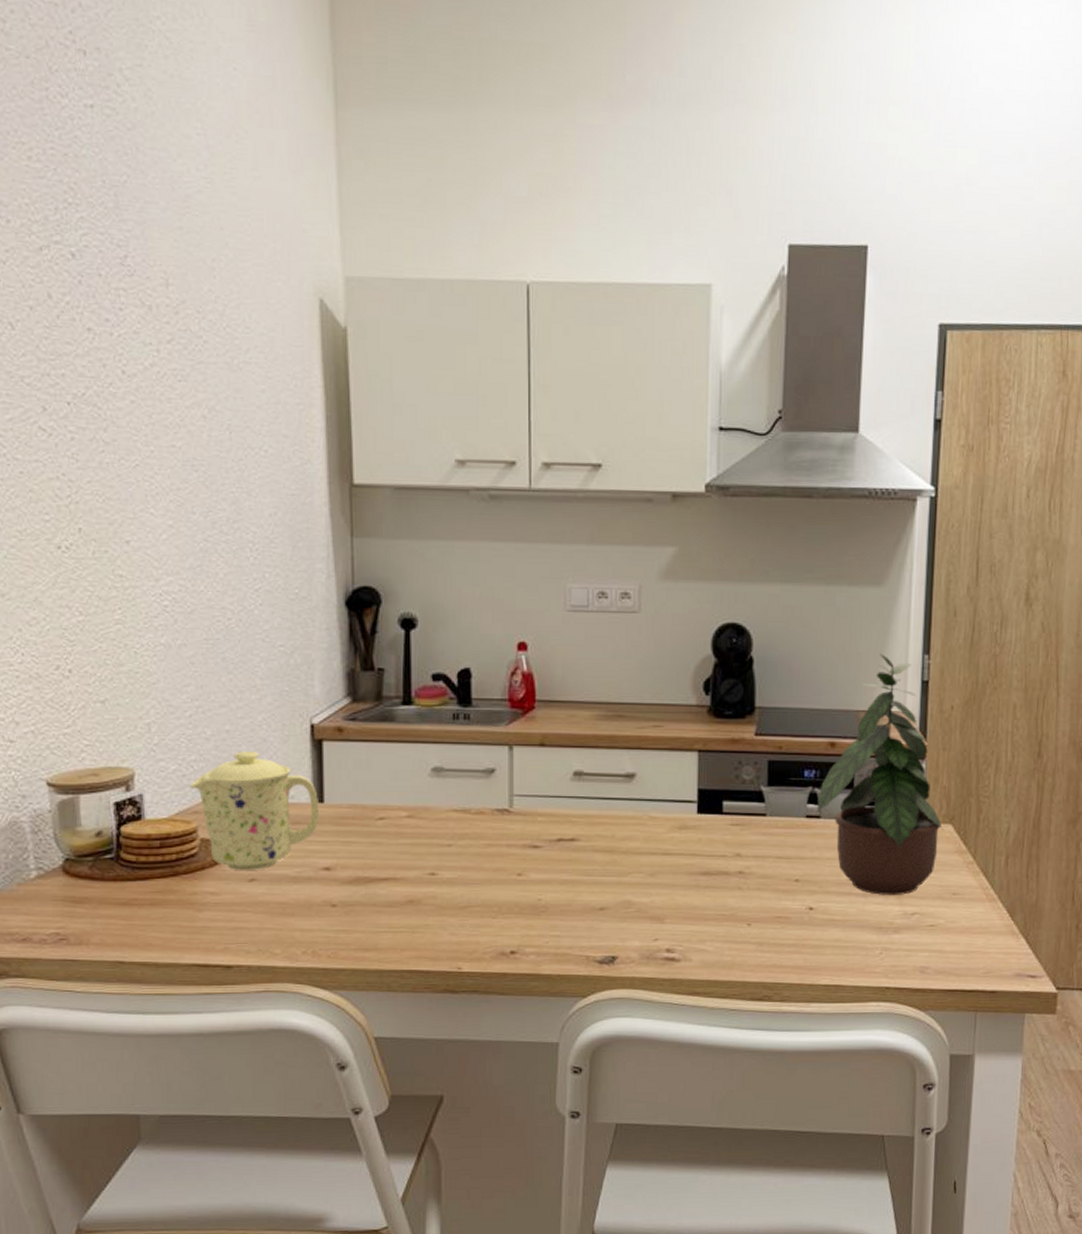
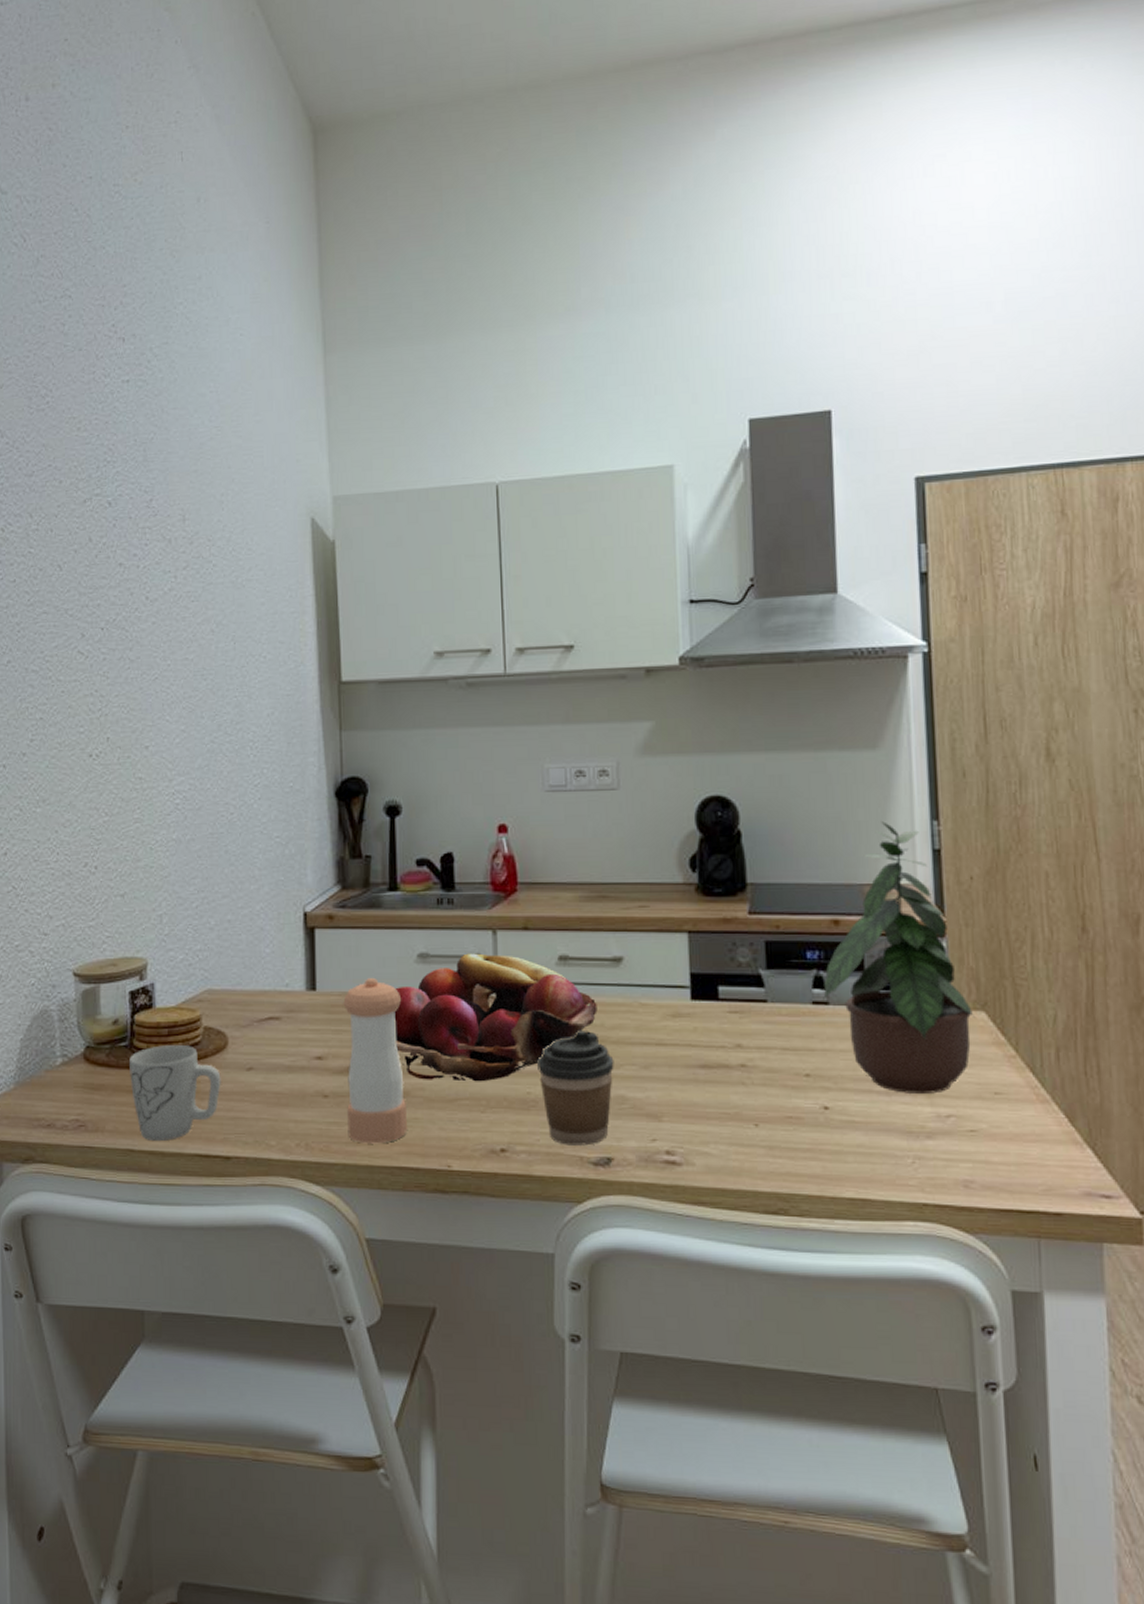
mug: none [116,856,221,953] -> present [129,1044,221,1142]
mug: present [189,750,319,870] -> none [195,939,311,1059]
pepper shaker: none [353,790,419,950] -> present [343,977,408,1144]
fruit basket: none [406,768,609,890] -> present [394,953,598,1082]
coffee cup: none [549,842,623,946] -> present [537,1031,614,1146]

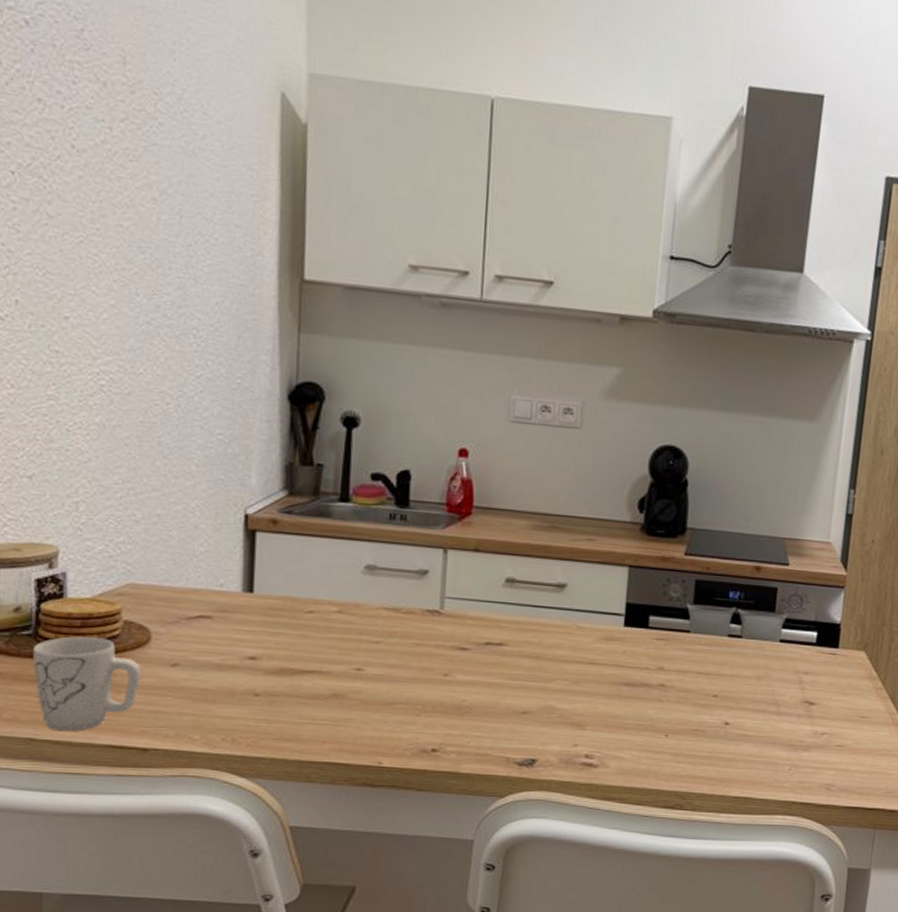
pepper shaker: present [343,977,408,1144] -> none [278,584,344,741]
fruit basket: present [394,953,598,1082] -> none [334,569,538,689]
coffee cup: present [537,1031,614,1146] -> none [475,647,548,748]
potted plant: present [823,821,976,1094] -> none [737,485,857,715]

